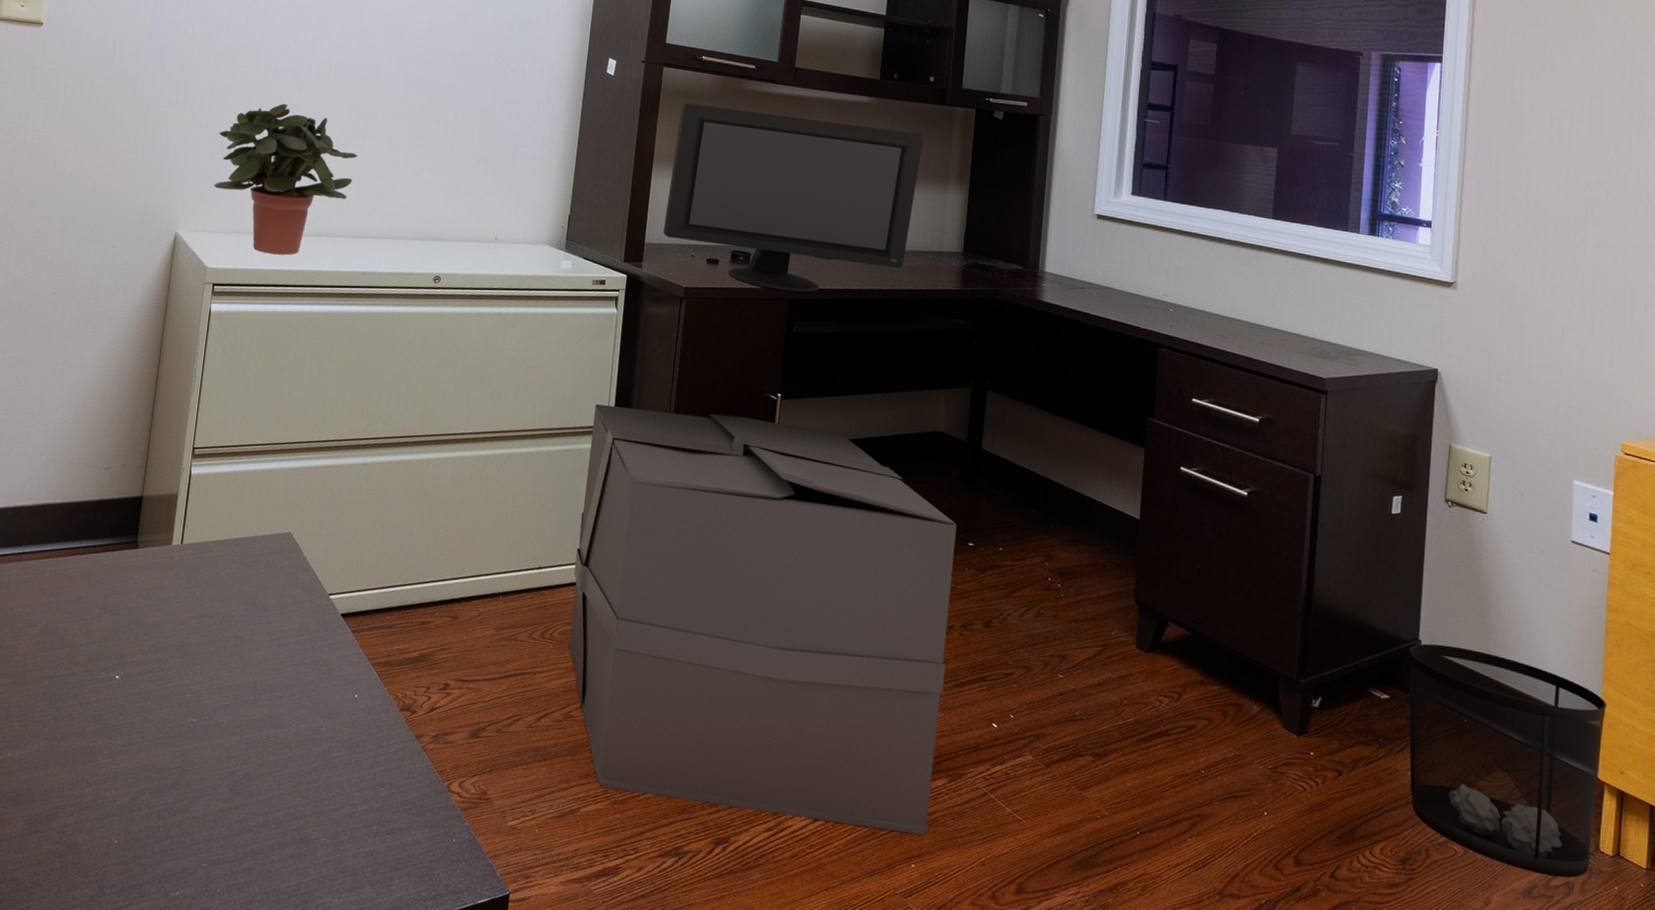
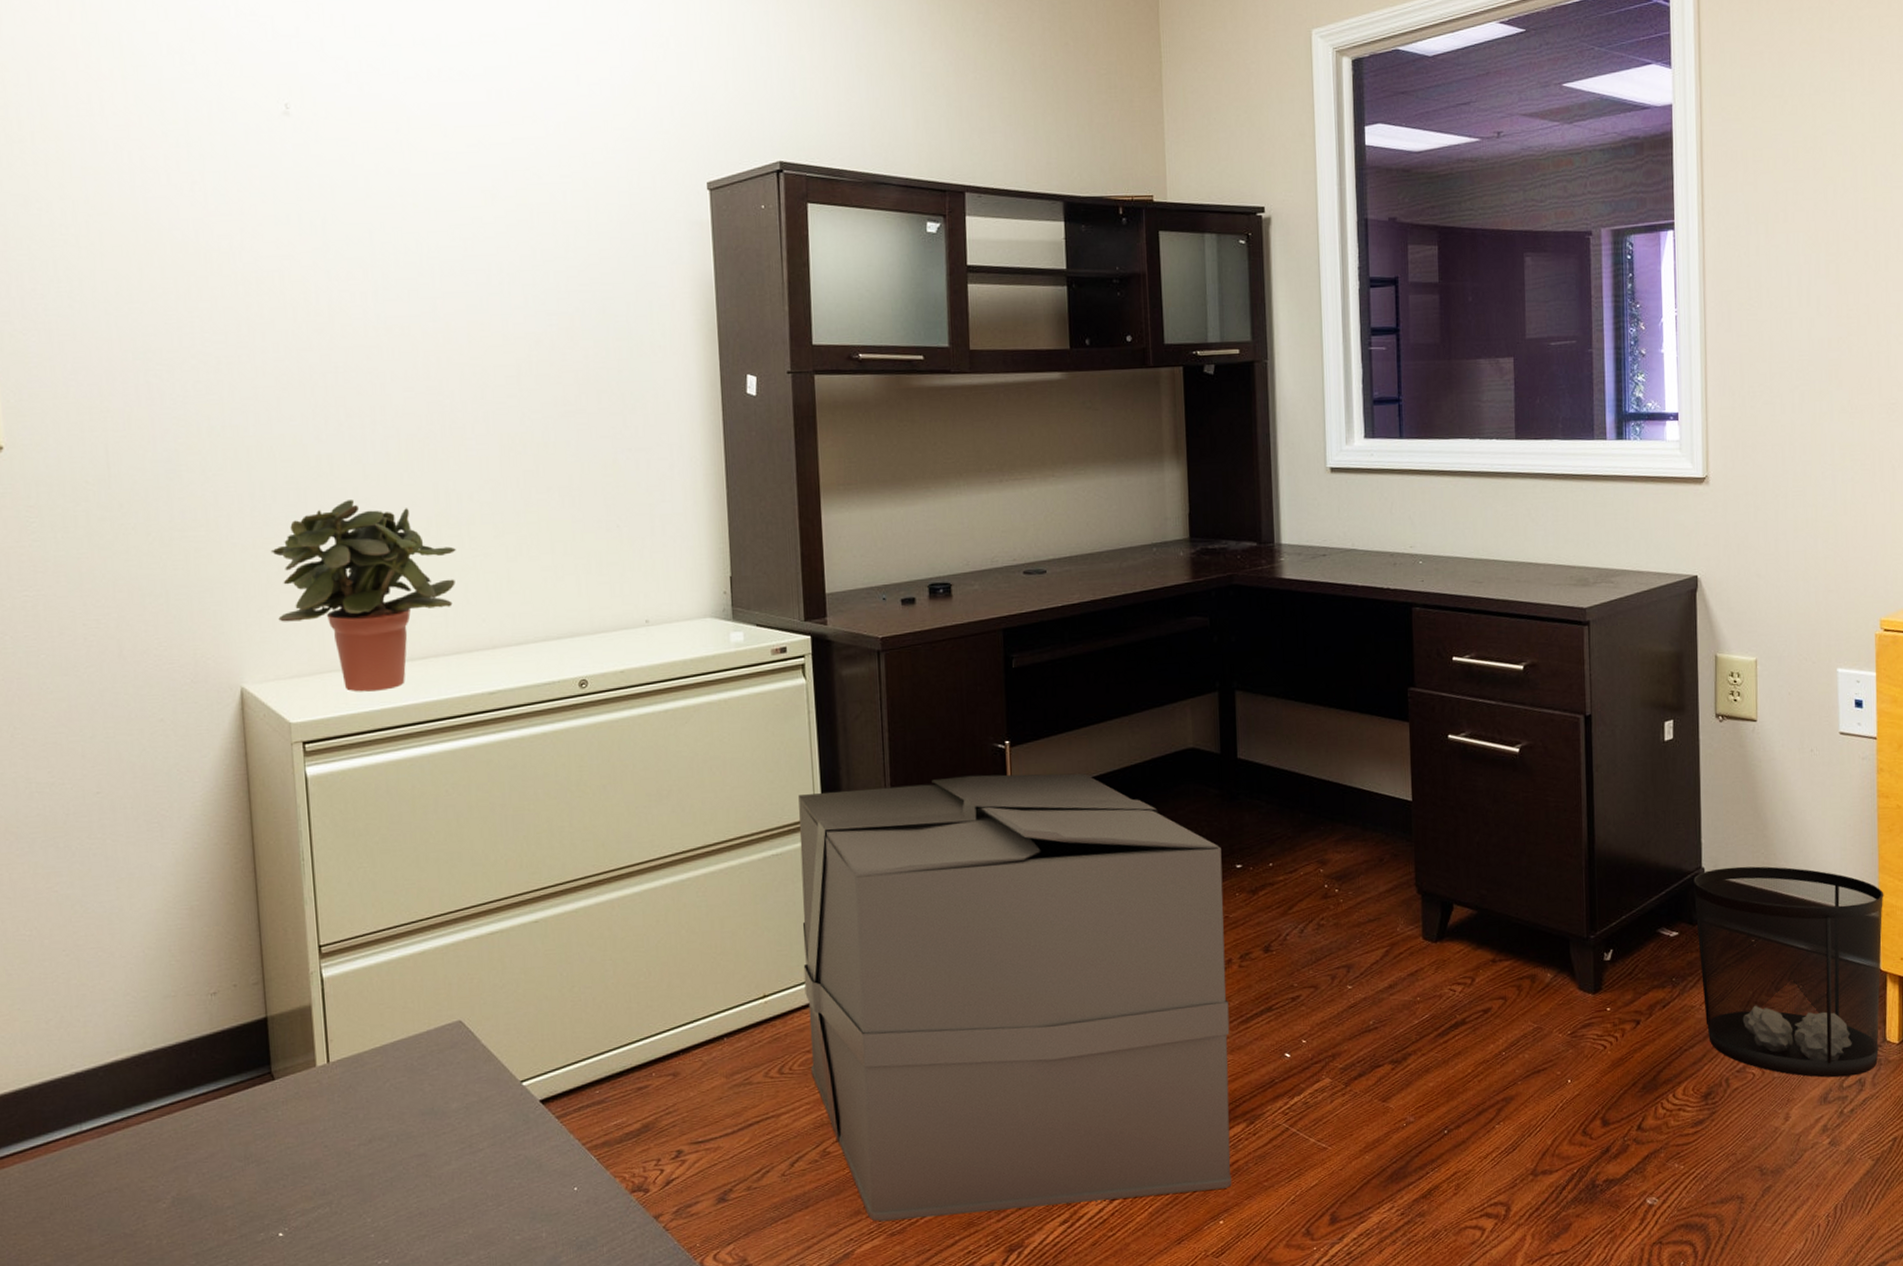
computer monitor: present [663,103,924,294] -> none [843,406,1129,623]

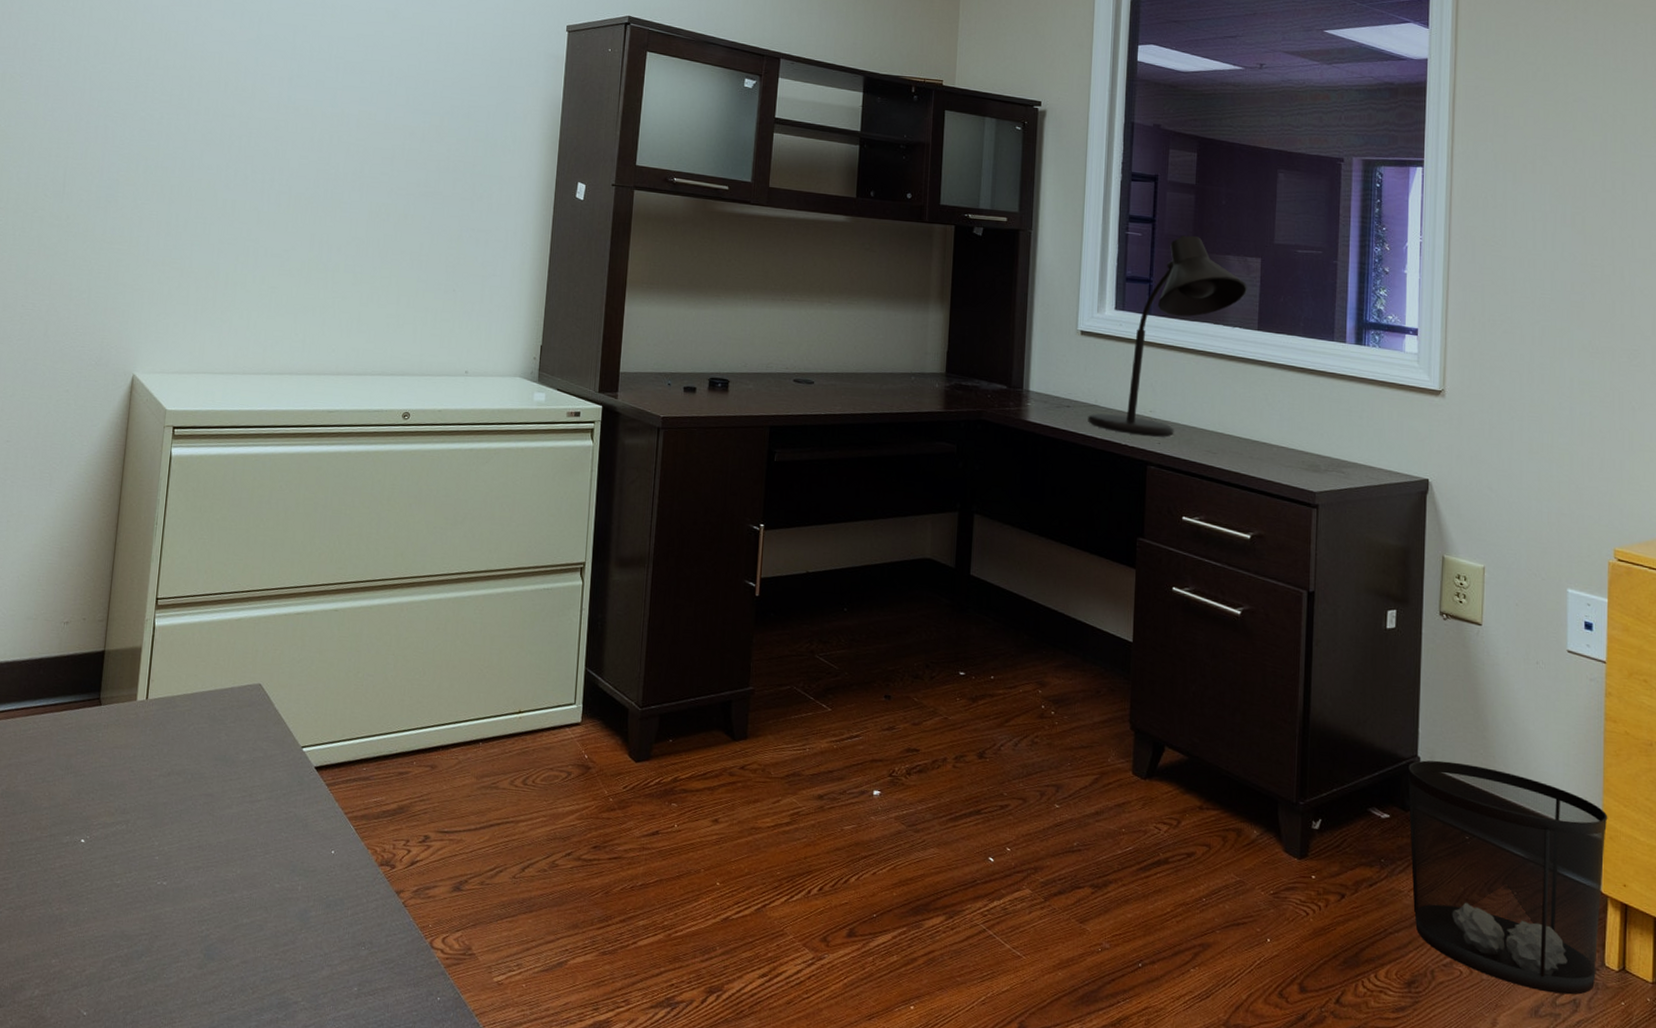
potted plant: present [270,500,456,692] -> none [171,238,320,396]
cardboard box: present [798,773,1232,1222] -> none [551,540,947,976]
desk lamp: none [1346,342,1502,576] -> present [1088,235,1248,438]

